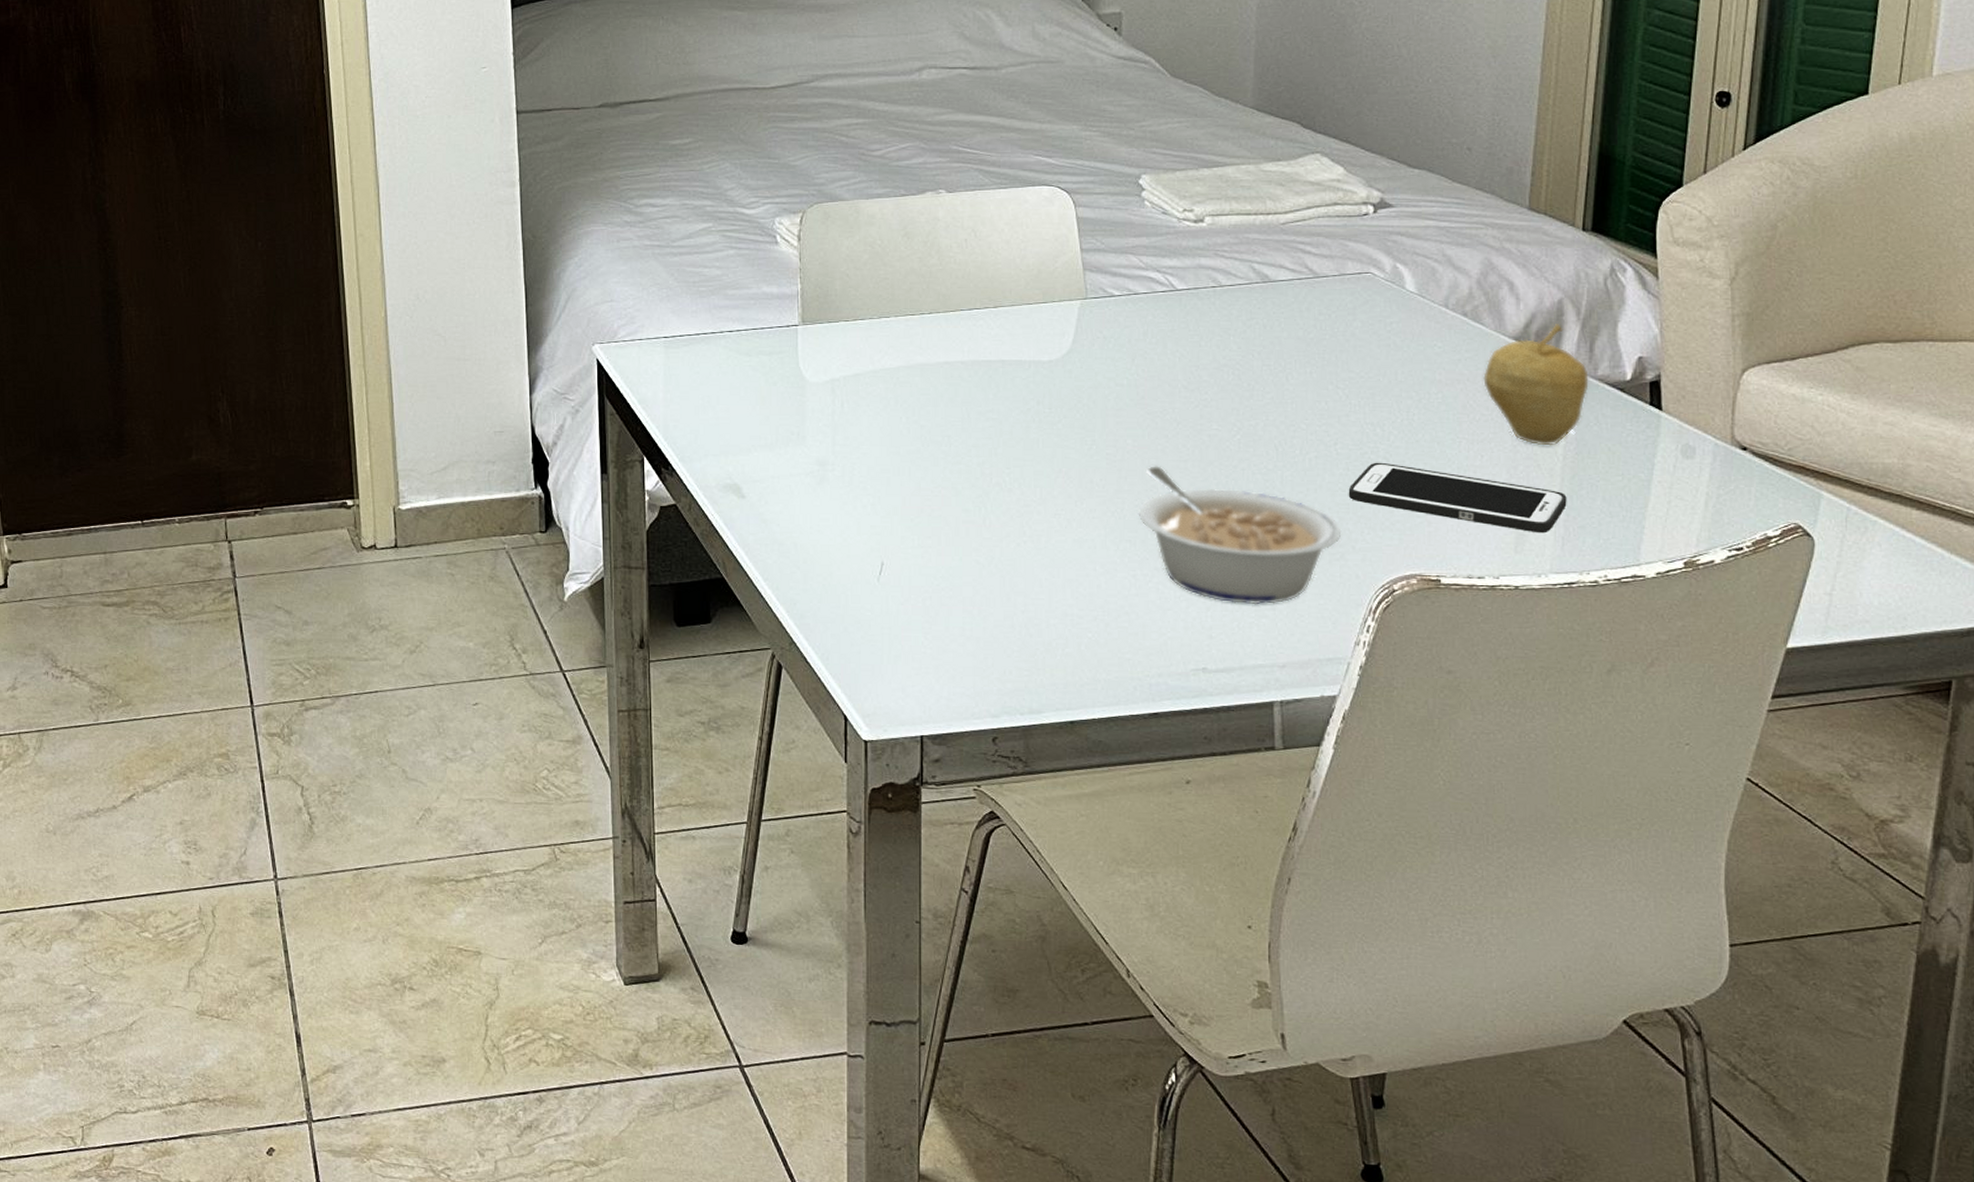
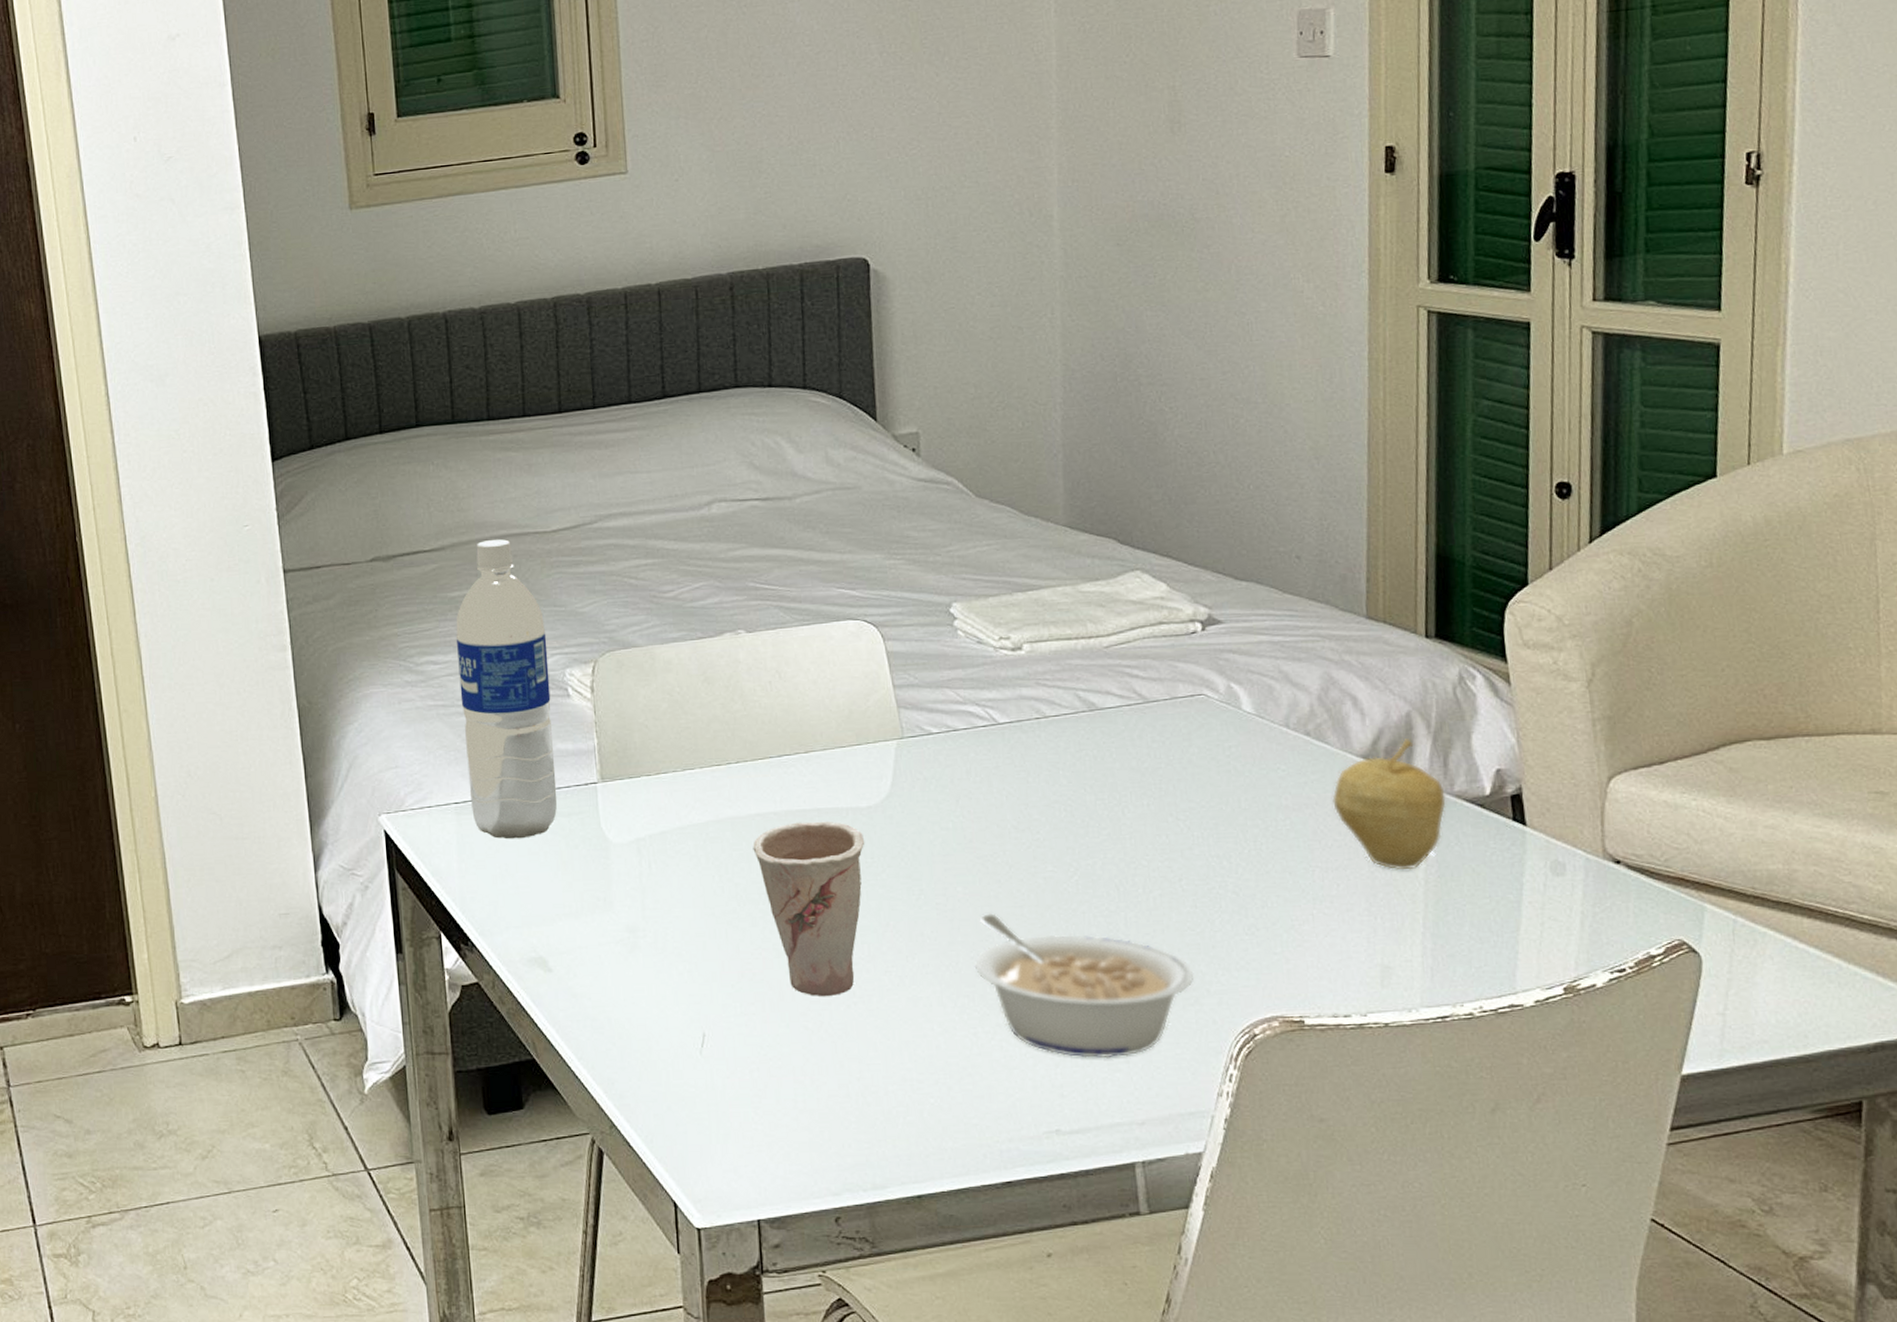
water bottle: none [674,93,760,374] -> present [455,539,557,839]
cup: none [939,372,1045,535] -> present [753,821,865,997]
cell phone: present [1348,462,1567,534] -> none [1197,897,1433,965]

